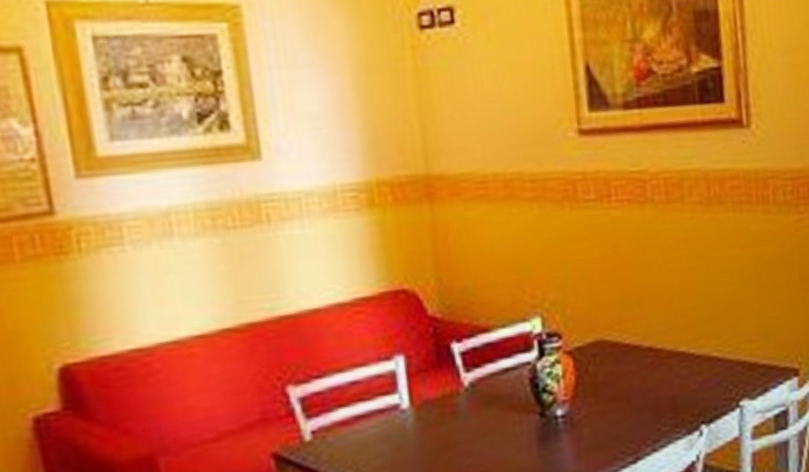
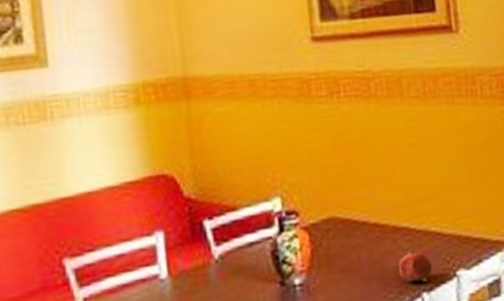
fruit: none [675,373,713,414] -> present [399,246,433,282]

